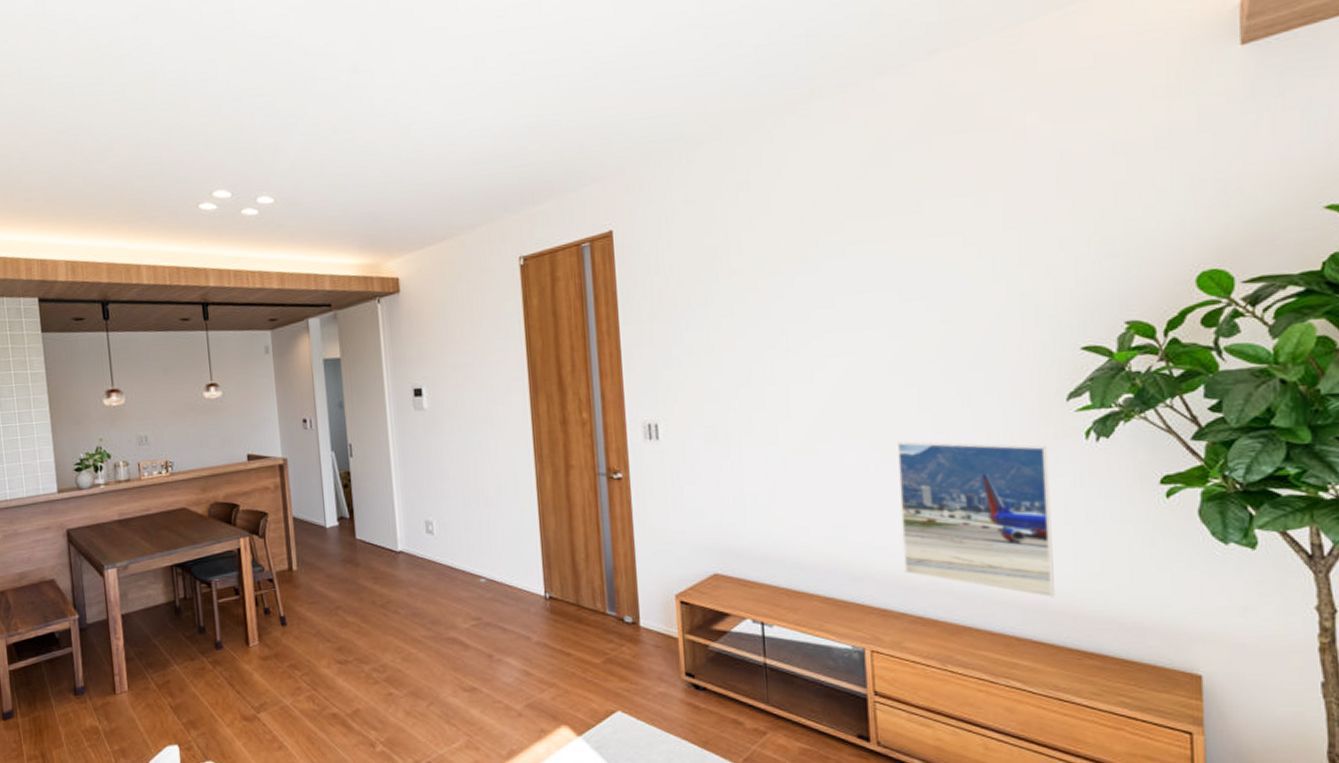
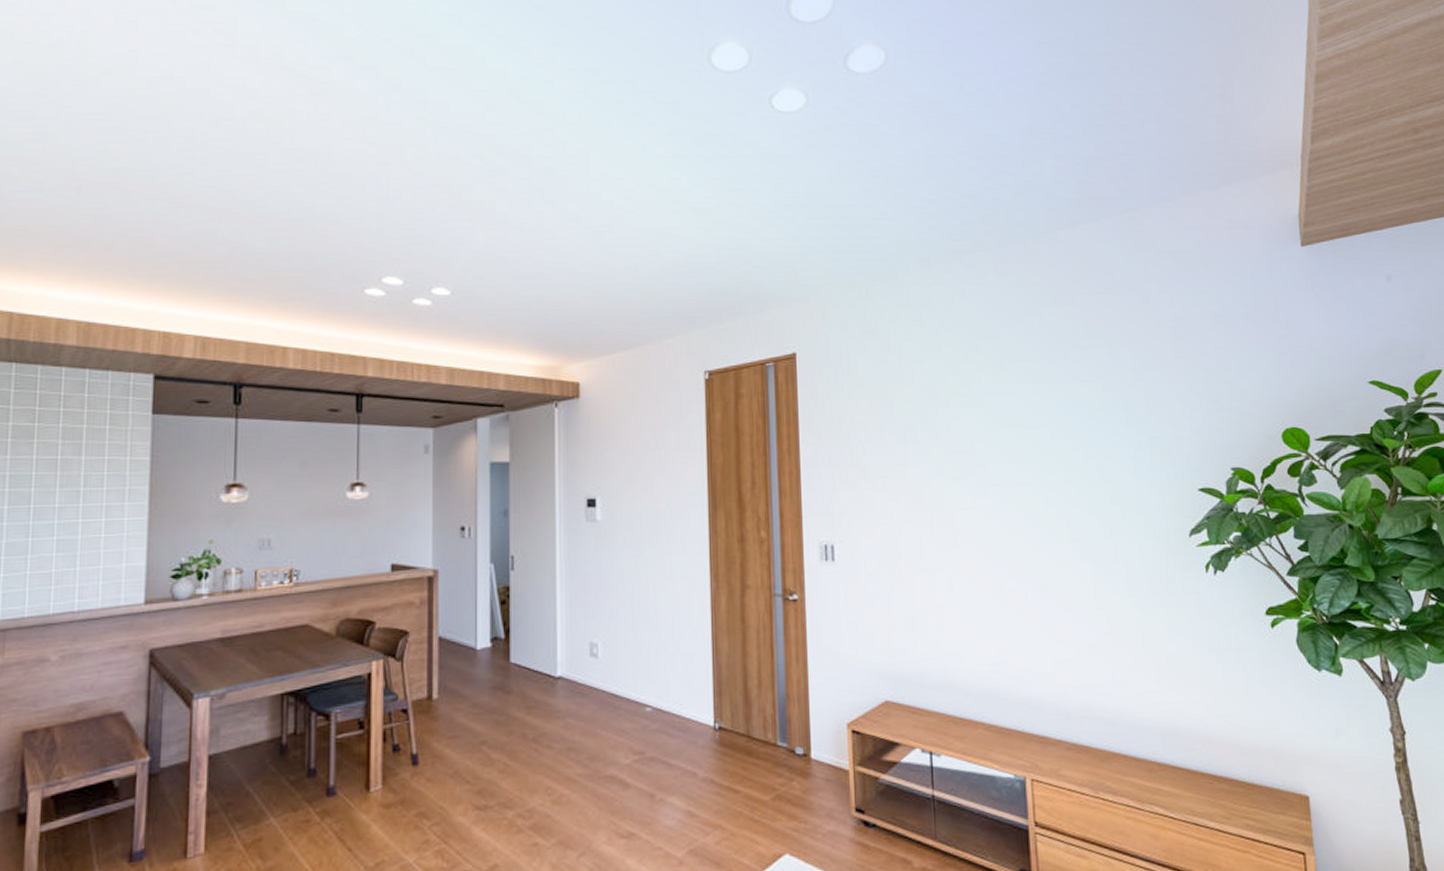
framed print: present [897,441,1055,598] -> none [1051,570,1188,723]

